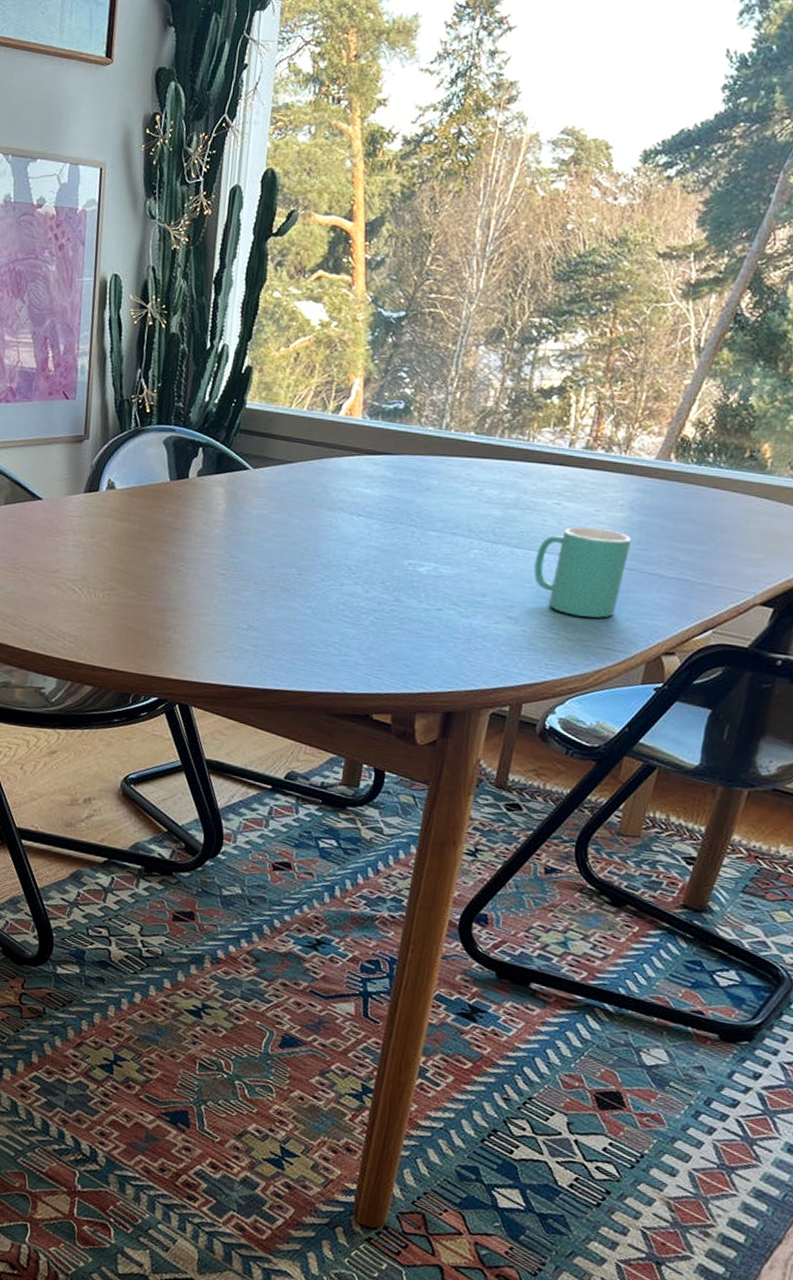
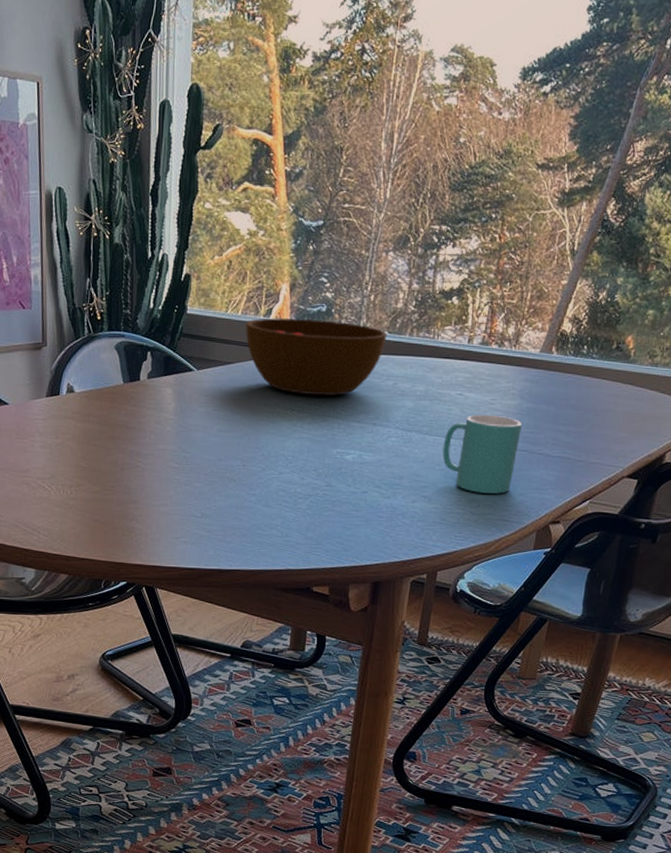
bowl: none [311,414,474,501] -> present [246,318,387,396]

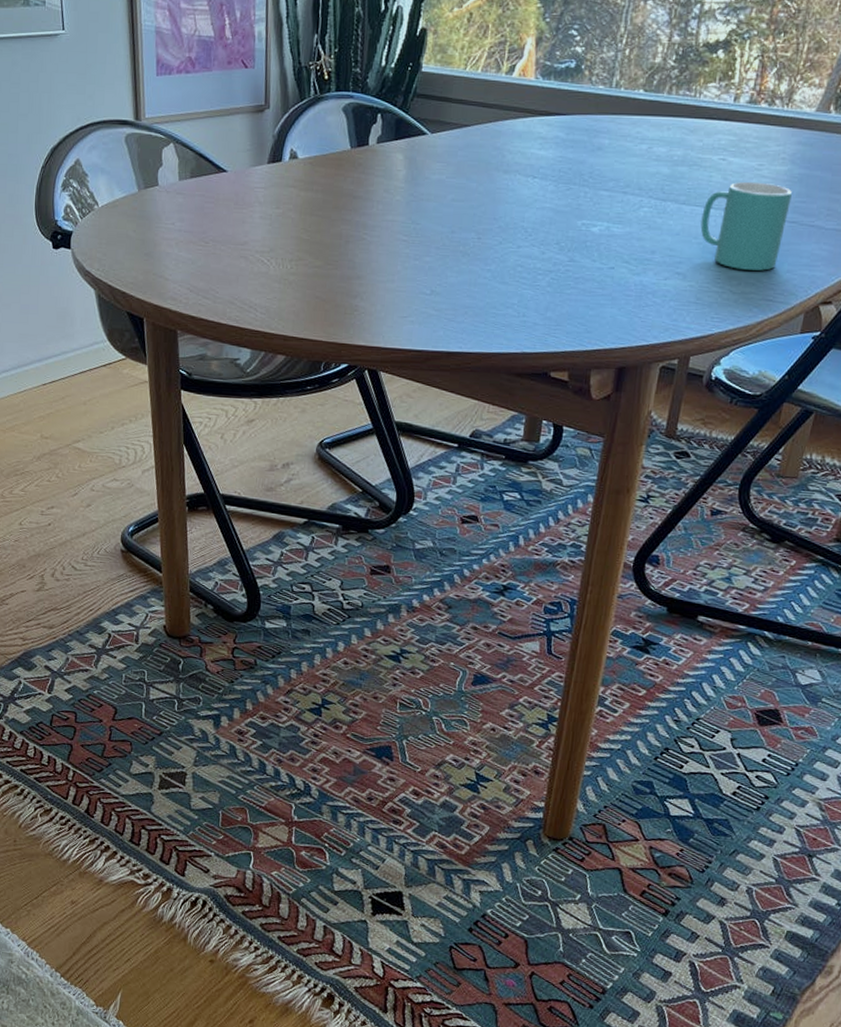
bowl: present [246,318,387,396] -> none [485,75,643,161]

